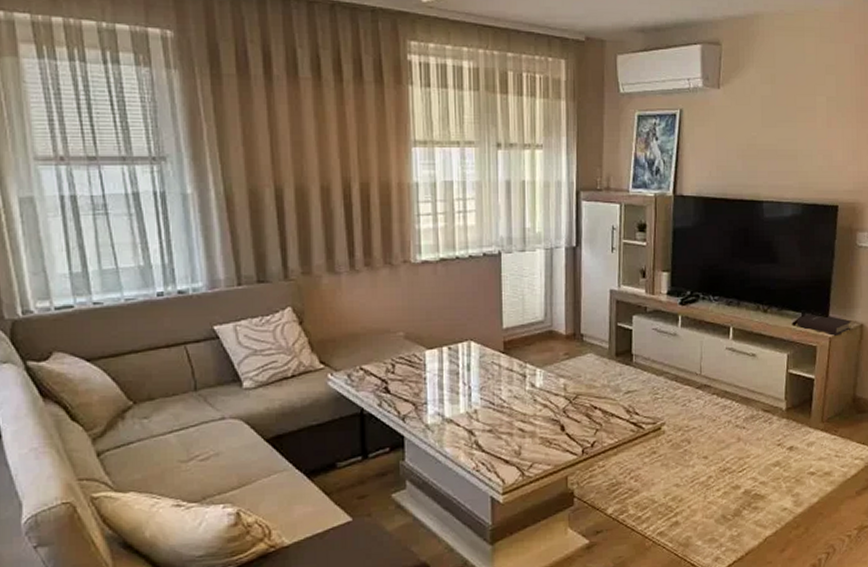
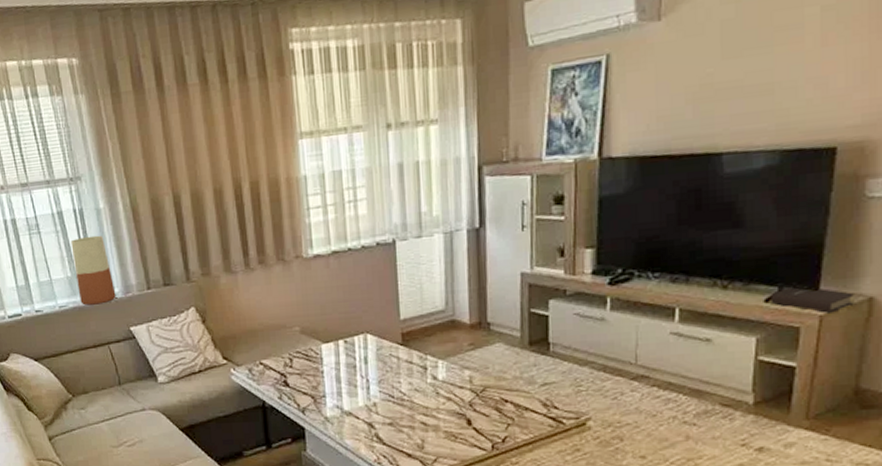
vase: none [147,222,199,301] -> present [71,235,116,306]

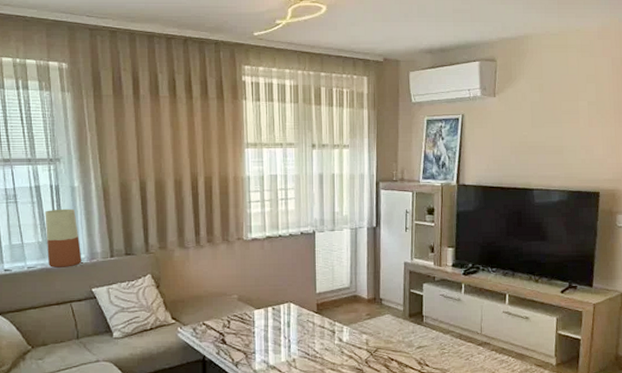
book: present [770,285,854,313] -> none [564,282,613,302]

